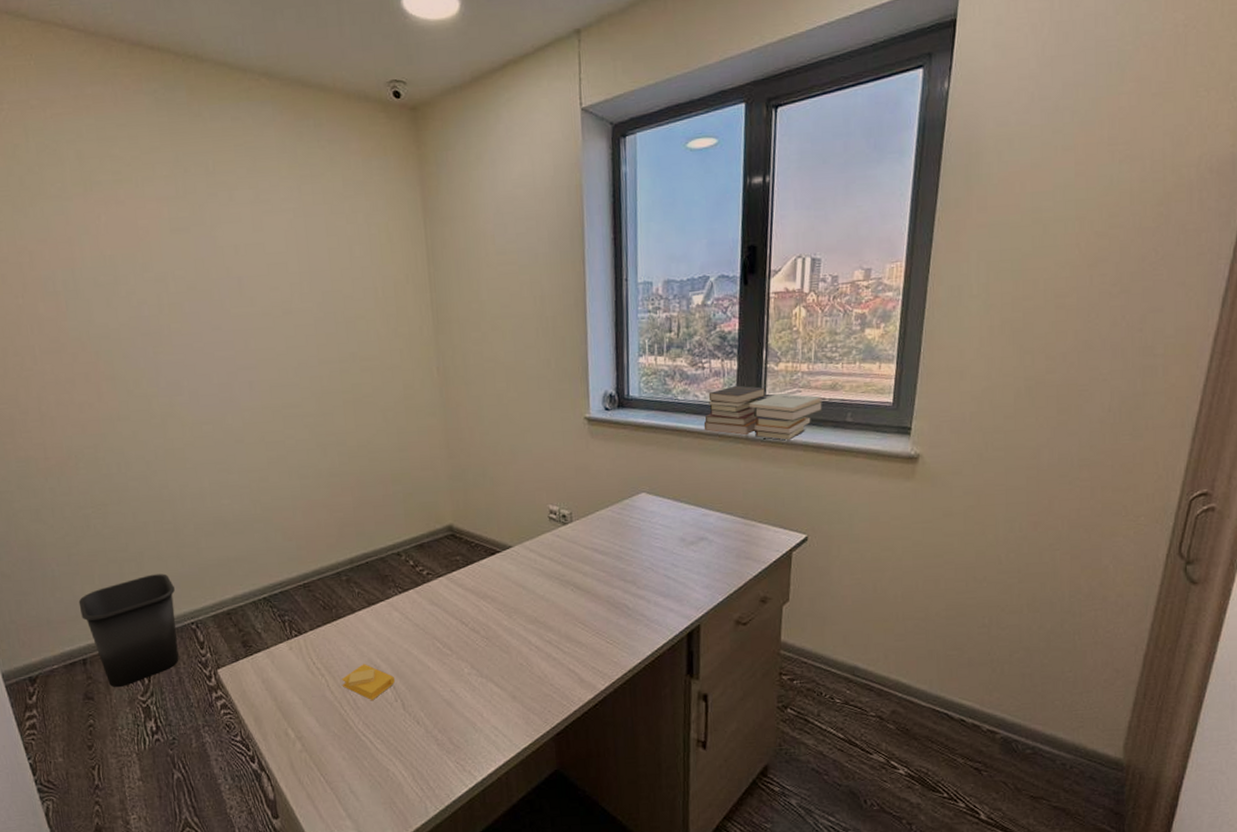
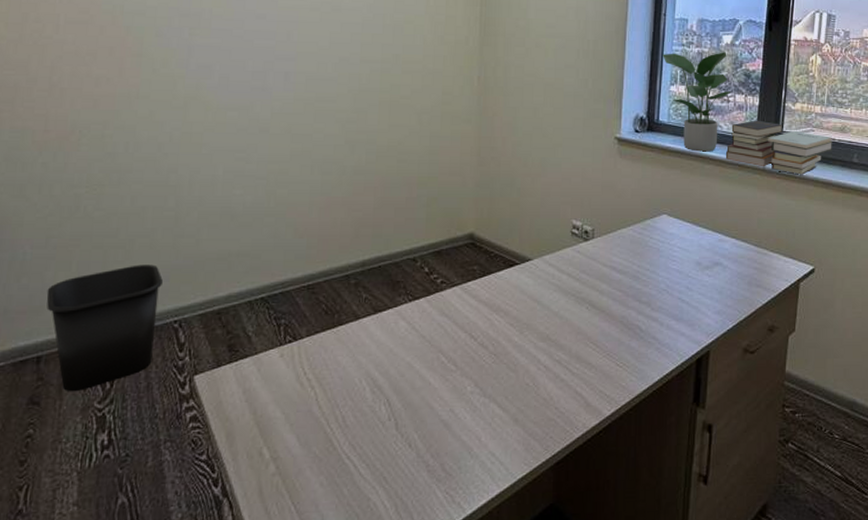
sticky notes: present [341,664,395,700] -> none [332,377,391,418]
potted plant: none [628,314,706,425] -> present [663,52,732,152]

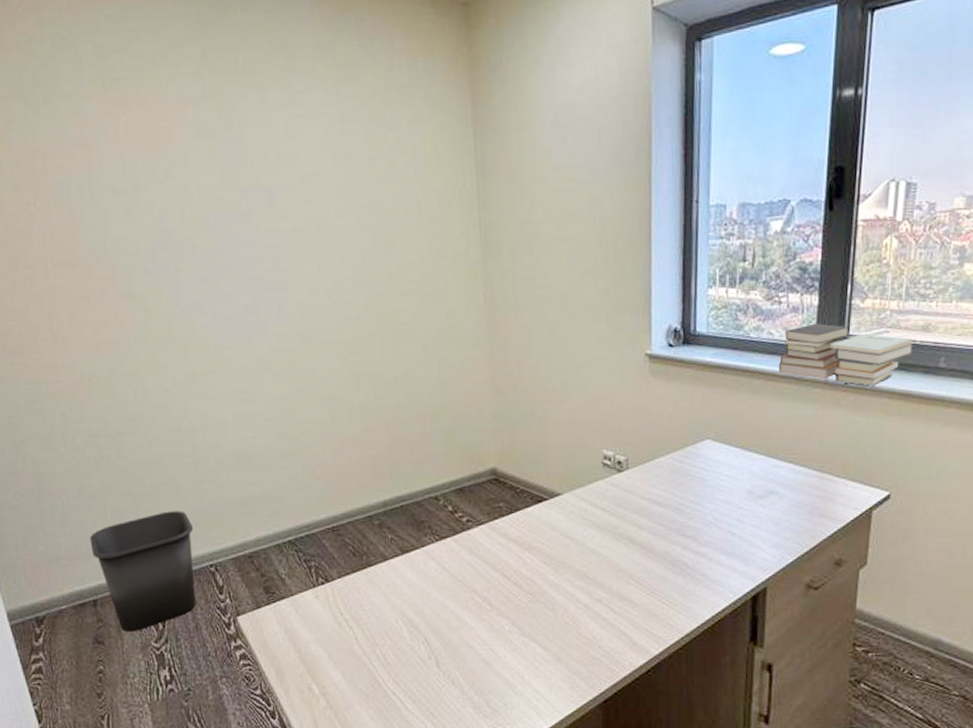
potted plant: present [663,52,732,152] -> none [697,242,784,366]

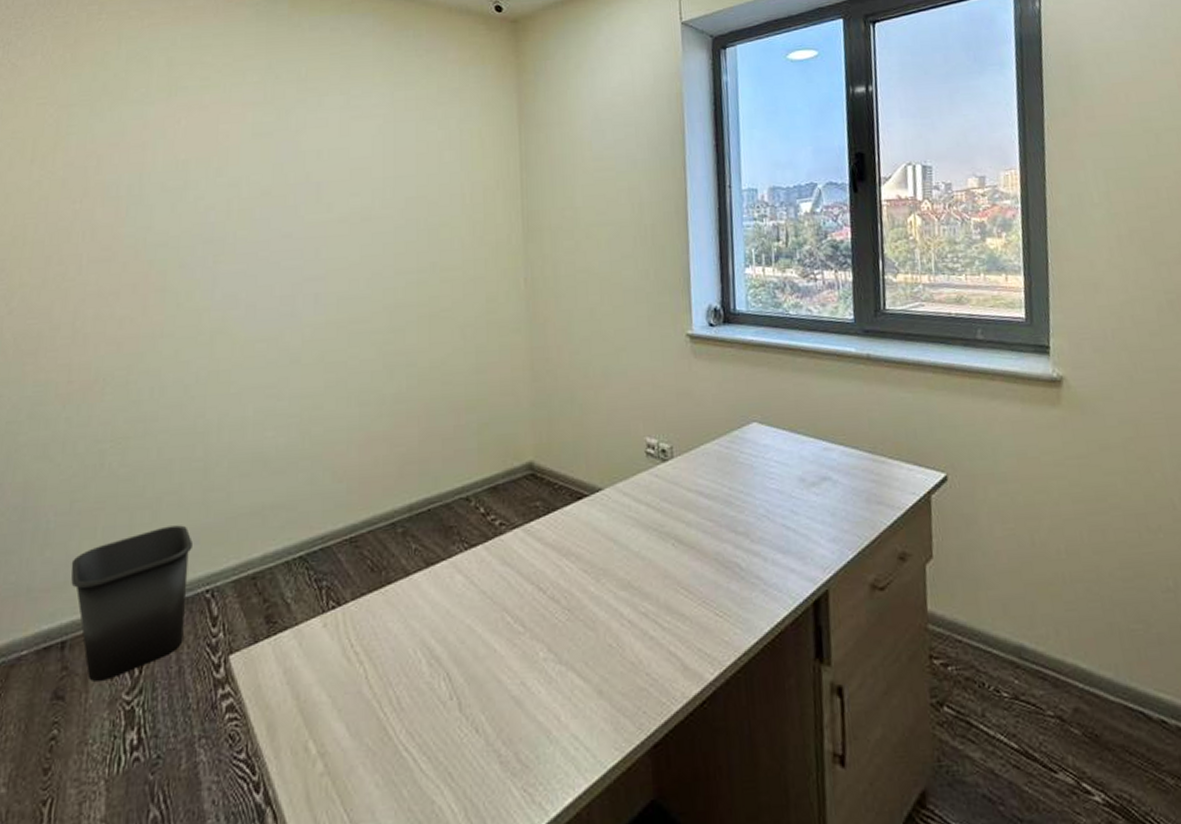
books: present [778,323,848,379] -> none [819,298,885,355]
books: present [829,334,914,386] -> none [867,307,950,361]

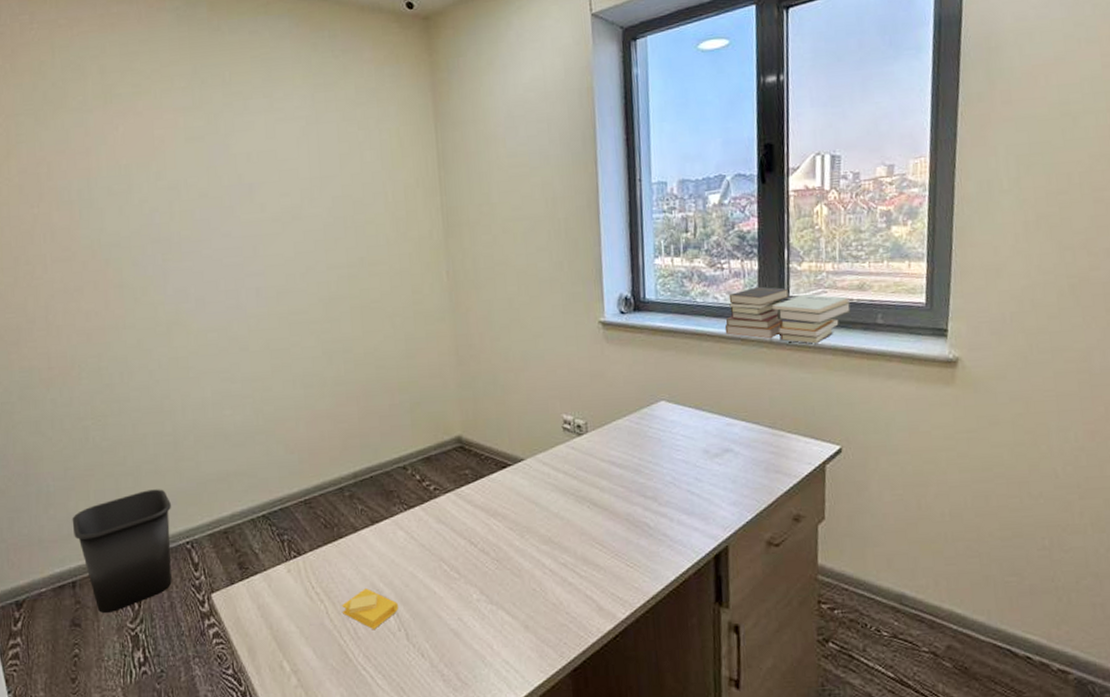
sticky notes: none [383,646,451,698] -> present [341,588,398,629]
books: none [819,298,885,355] -> present [724,286,789,339]
books: none [867,307,950,361] -> present [771,294,851,344]

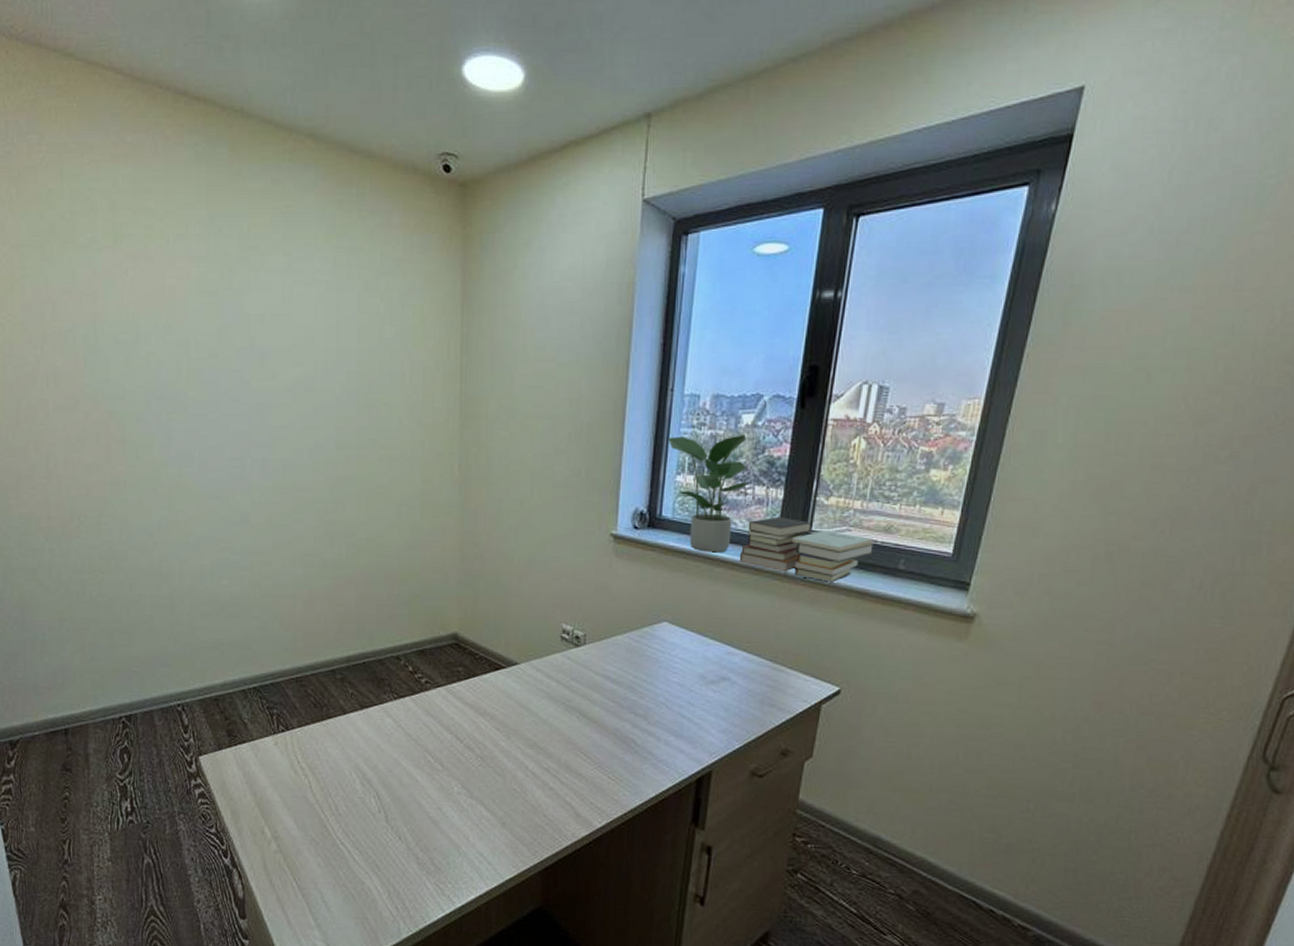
waste bin: present [72,489,172,613] -> none [66,649,164,762]
sticky notes: present [341,588,398,629] -> none [324,769,380,808]
potted plant: none [642,214,725,329] -> present [668,434,750,553]

